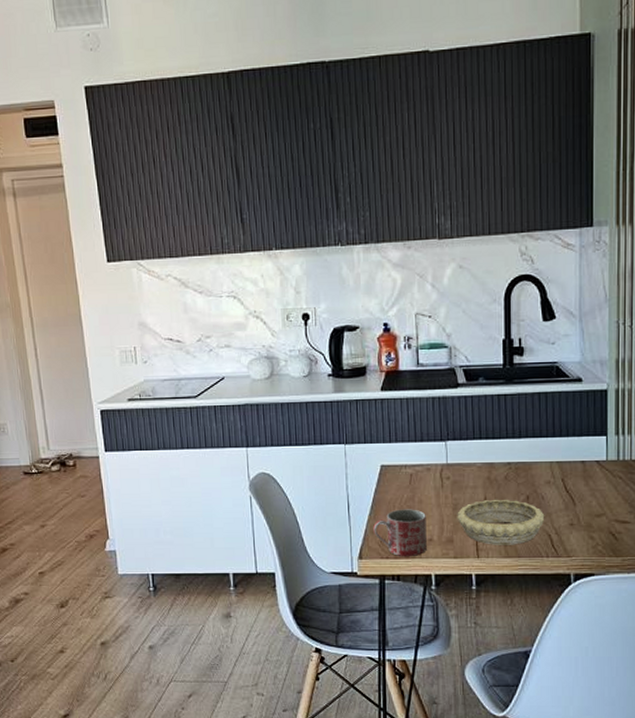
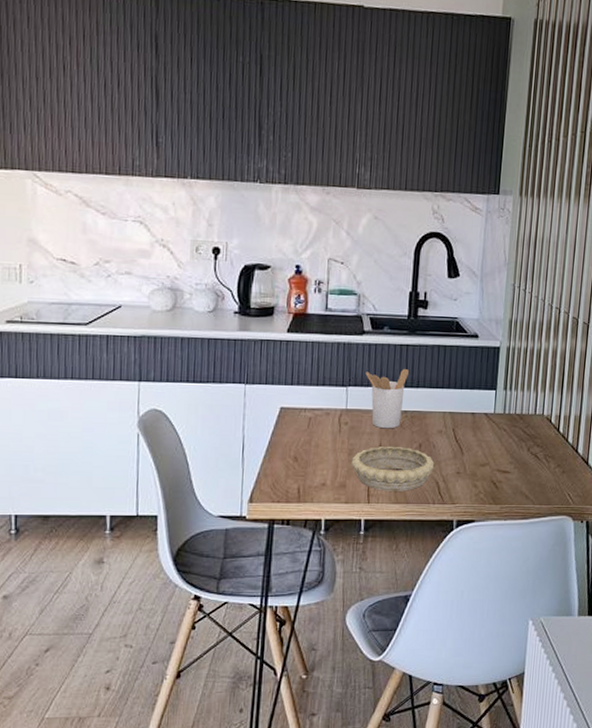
mug: present [373,509,427,557] -> none [267,452,321,502]
utensil holder: none [463,420,509,482] -> present [365,369,409,429]

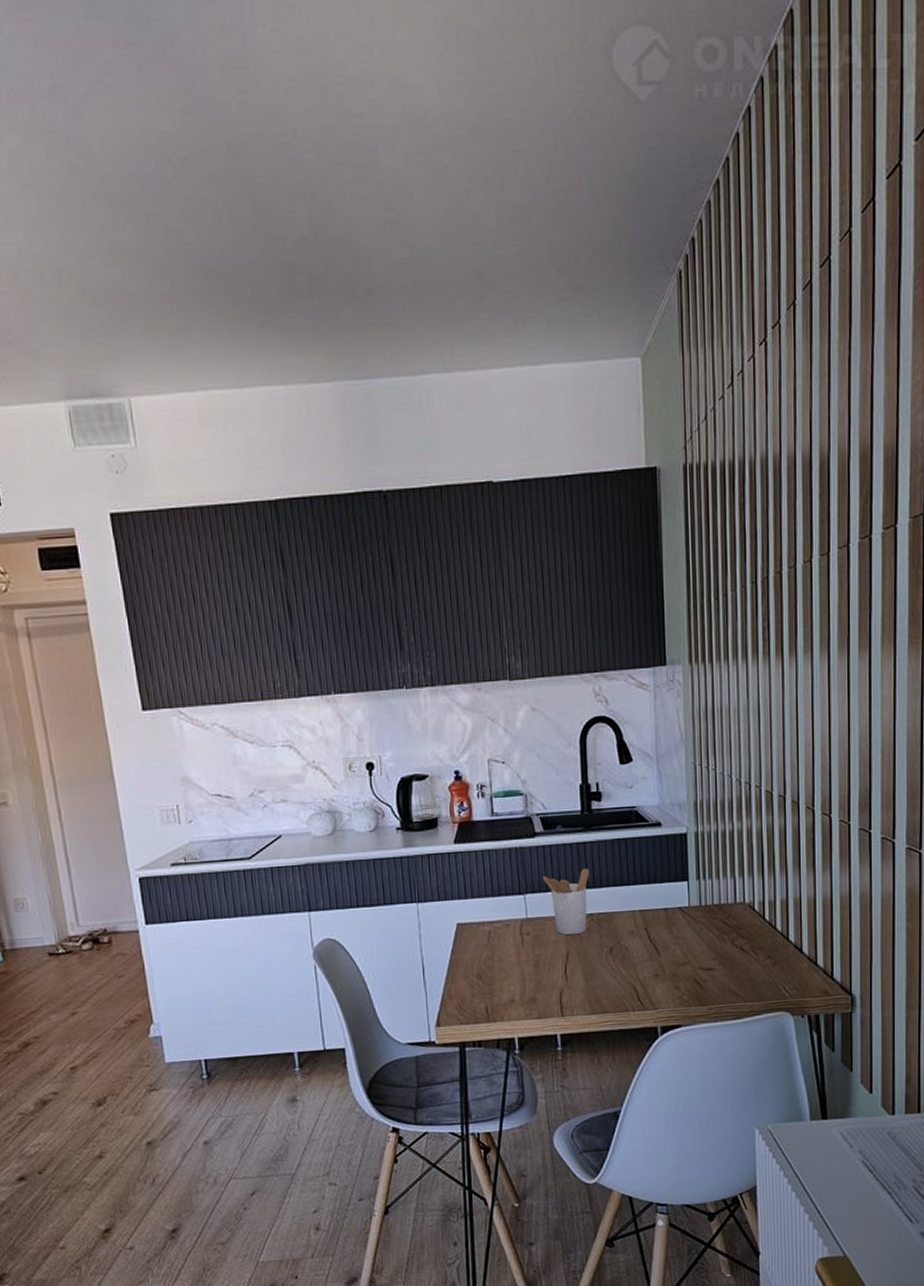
decorative bowl: present [351,446,435,491] -> none [539,952,630,1002]

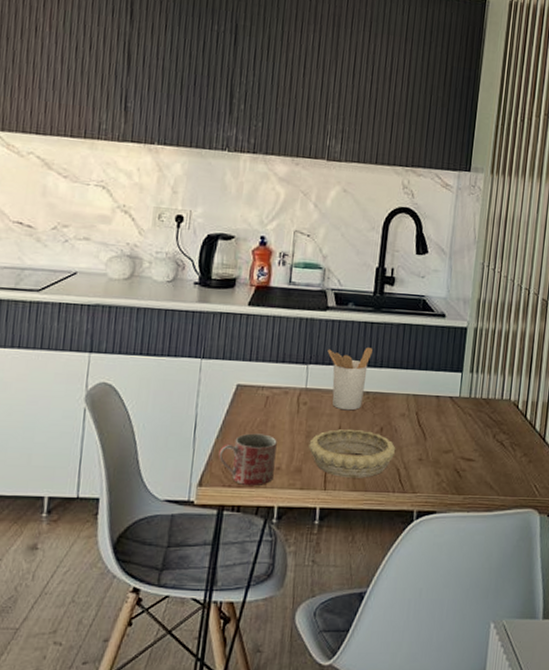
mug: none [451,969,509,1021] -> present [218,433,277,486]
decorative bowl: none [539,952,630,1002] -> present [308,428,396,478]

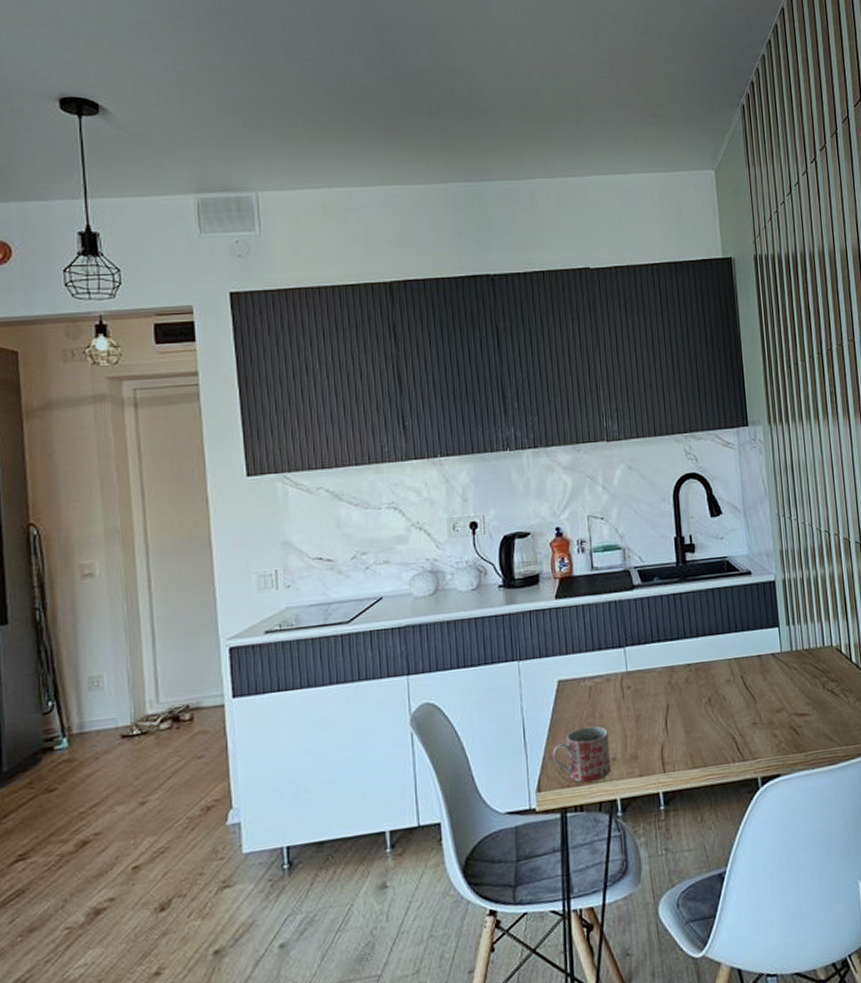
decorative bowl: present [308,428,396,478] -> none [640,703,728,757]
utensil holder: present [327,348,373,411] -> none [641,619,686,688]

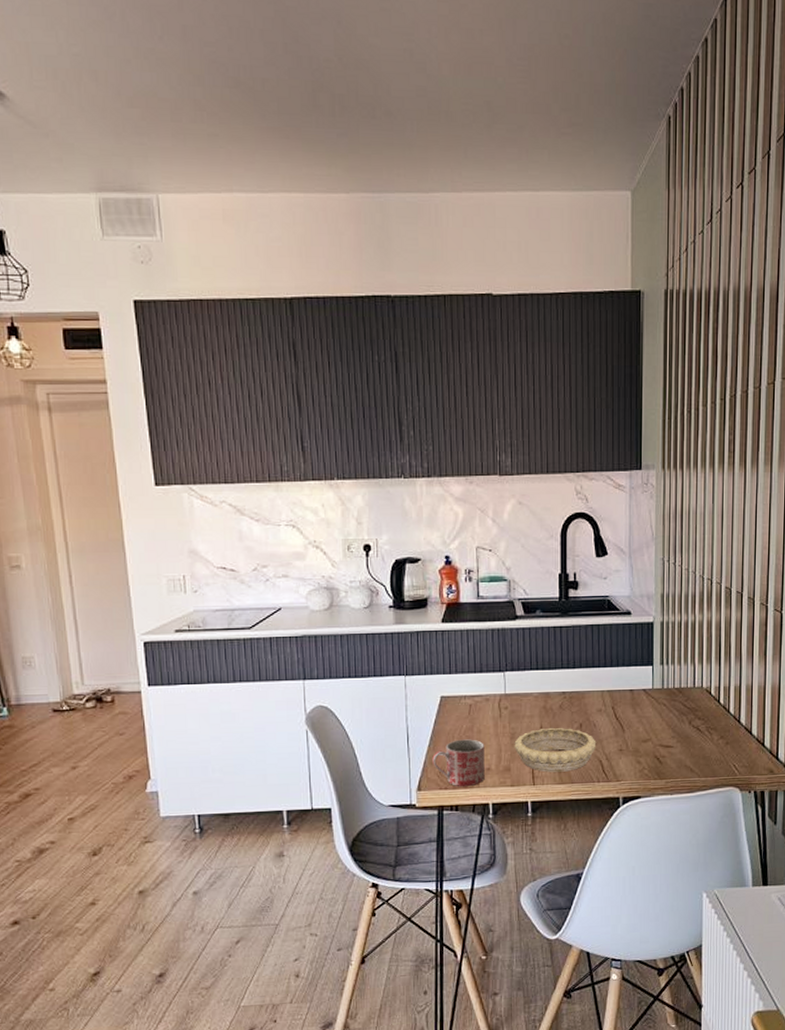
decorative bowl: none [640,703,728,757] -> present [514,727,597,772]

